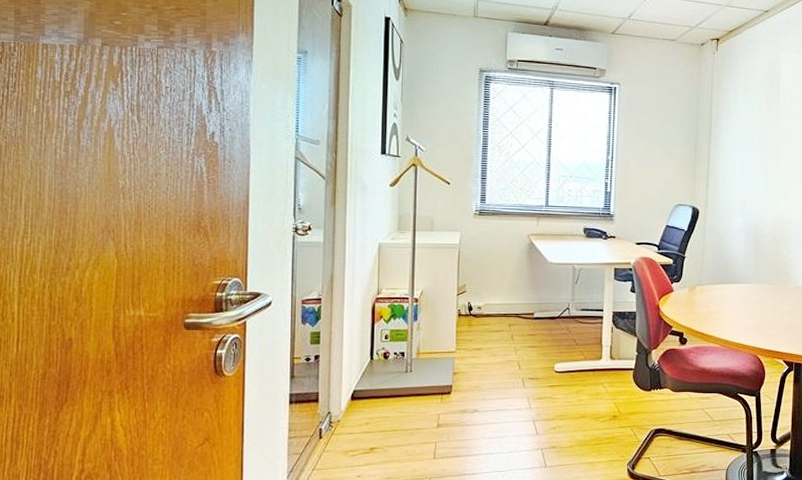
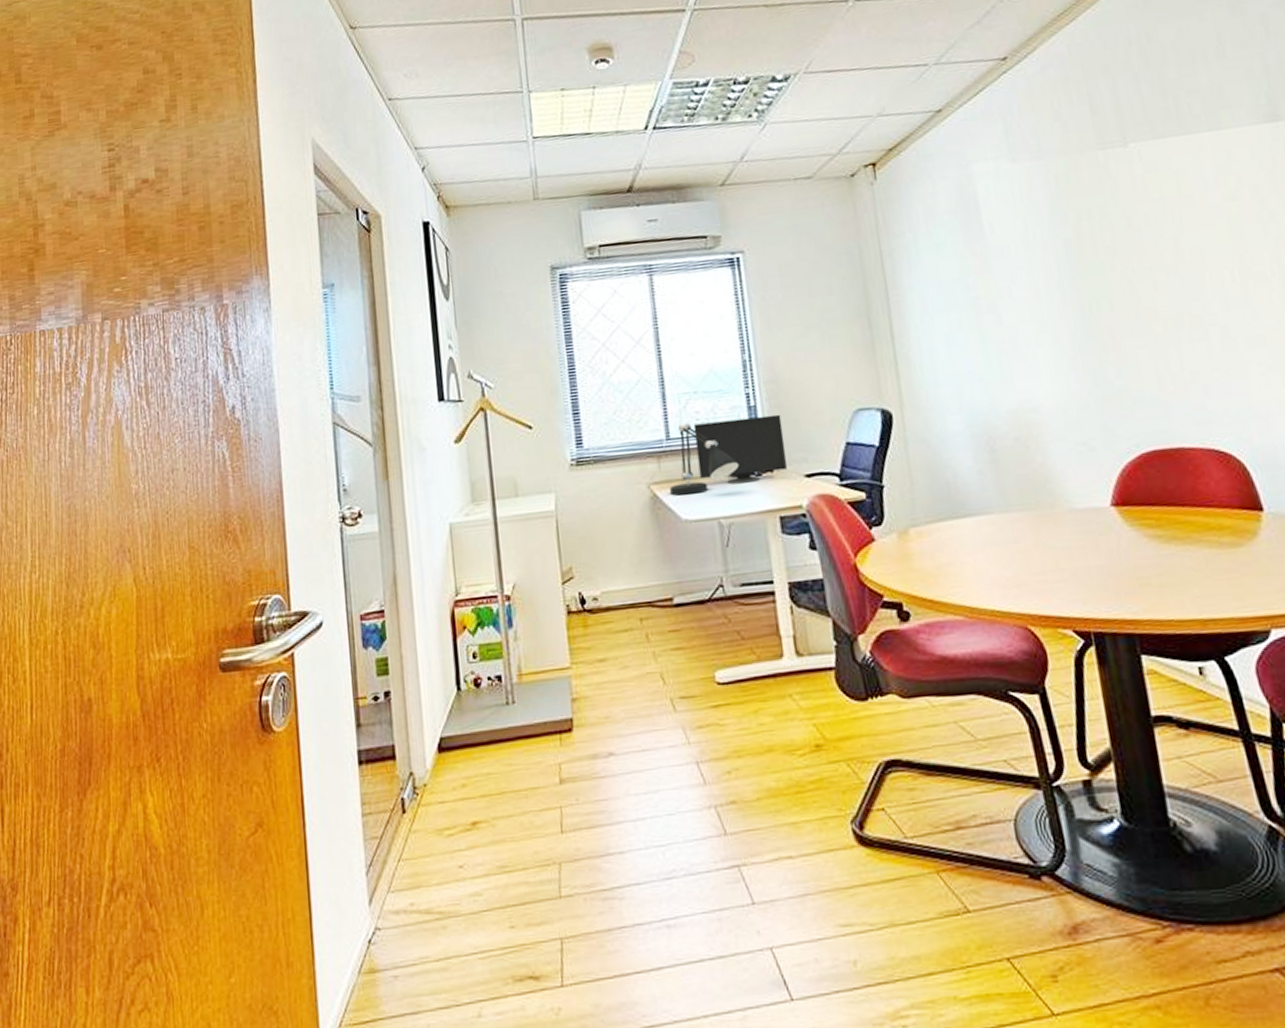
desk lamp: none [543,197,593,246] -> present [670,423,740,496]
computer monitor: none [565,198,626,243] -> present [693,414,788,485]

